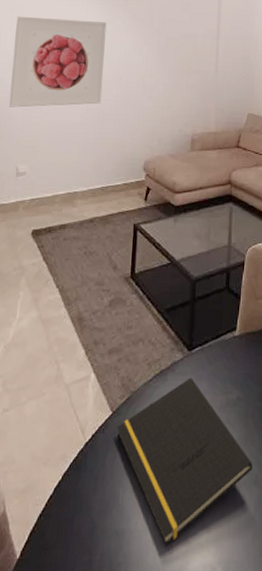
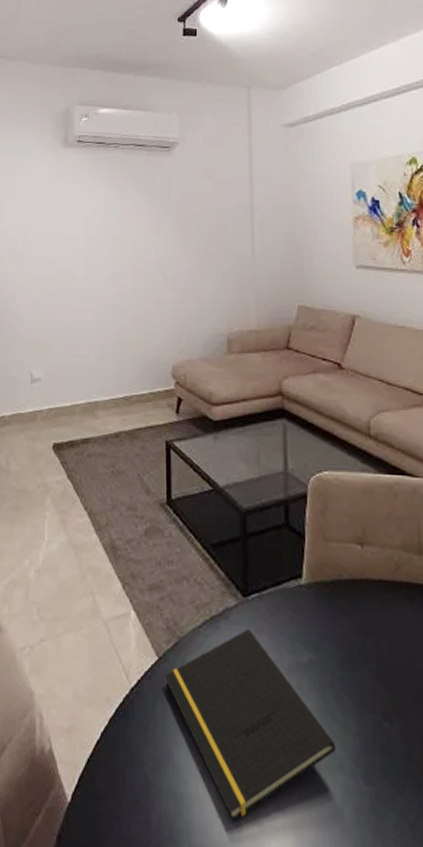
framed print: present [8,16,107,108] -> none [15,200,116,305]

